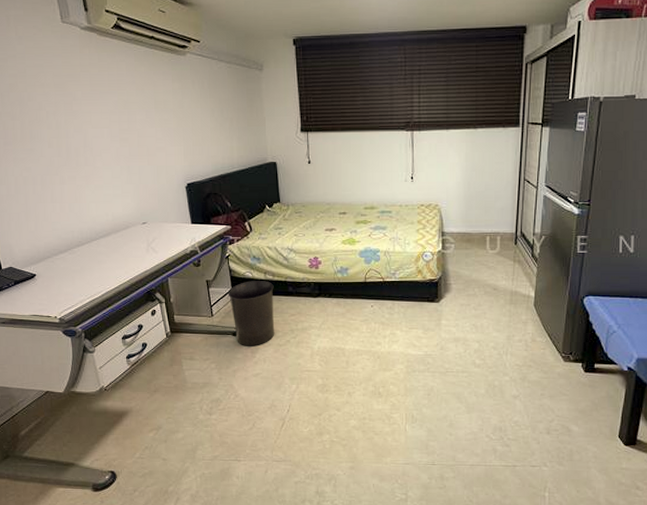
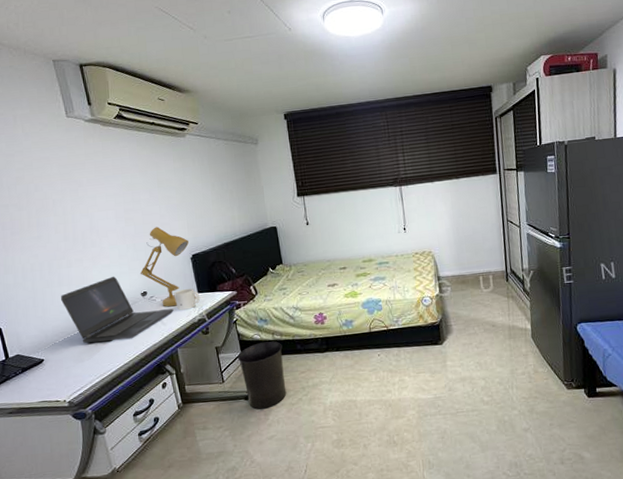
laptop computer: none [53,197,166,264] -> present [61,276,174,344]
desk lamp: none [133,150,189,235] -> present [140,227,196,307]
mug: none [166,218,193,241] -> present [173,288,200,311]

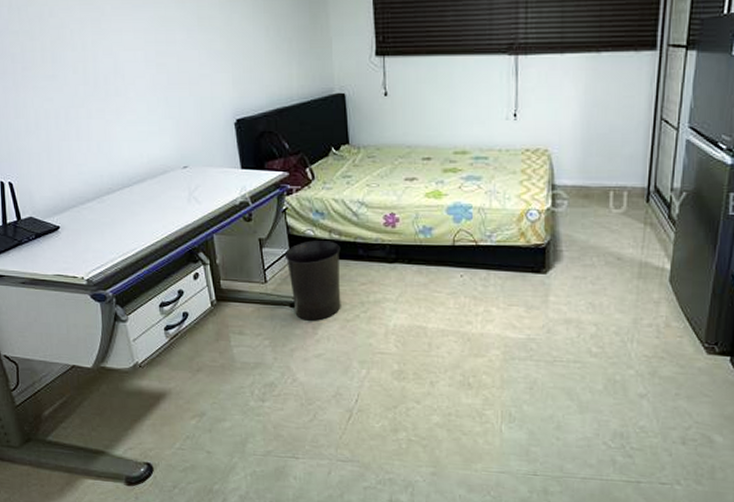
laptop computer: present [61,276,174,344] -> none [79,135,211,216]
desk lamp: present [140,227,196,307] -> none [171,78,239,182]
mug: present [173,288,200,311] -> none [212,161,243,189]

